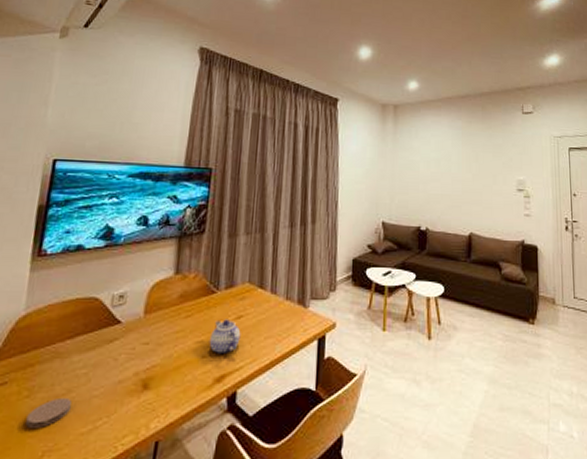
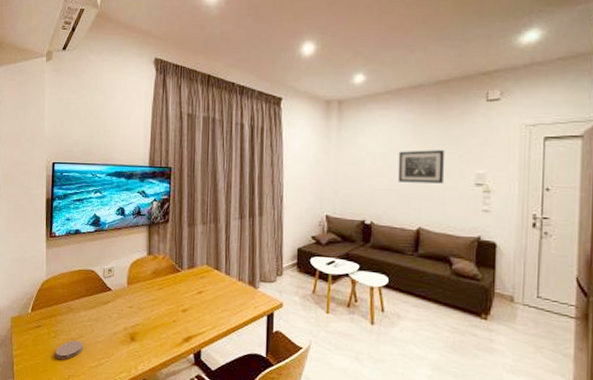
teapot: present [209,319,241,353] -> none [177,293,202,320]
wall art: none [450,156,491,189] -> present [397,150,445,184]

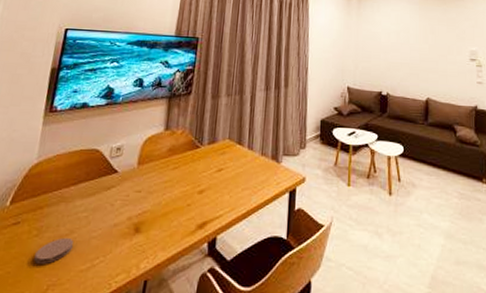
wall art: present [397,150,445,184] -> none [408,29,446,59]

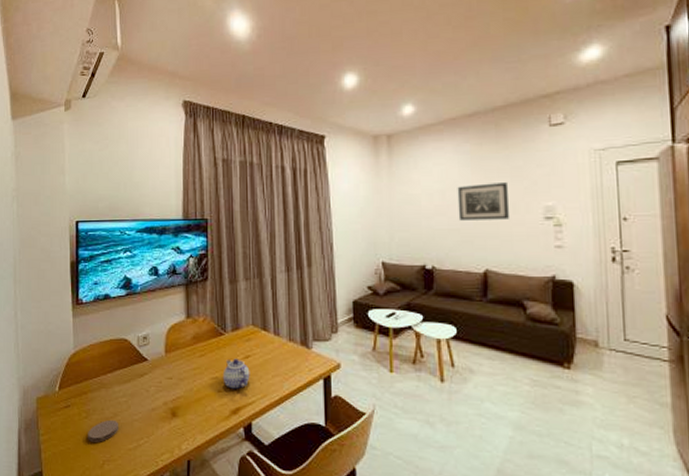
teapot: none [193,171,221,202] -> present [222,358,250,389]
wall art: none [408,29,446,59] -> present [457,182,510,221]

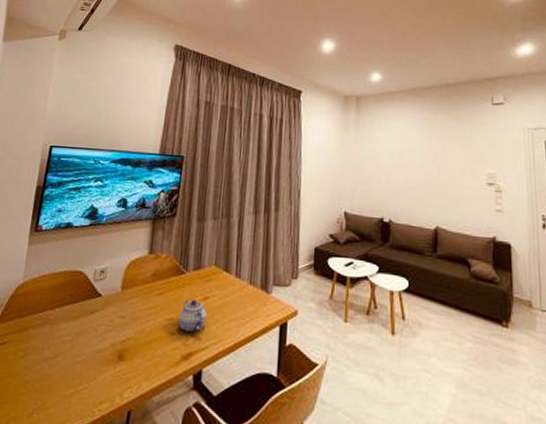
coaster: present [88,419,118,442] -> none [20,360,58,387]
wall art: present [457,182,510,221] -> none [414,148,459,182]

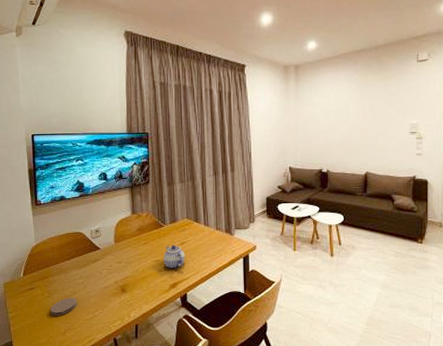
coaster: none [20,360,58,387] -> present [51,297,77,316]

